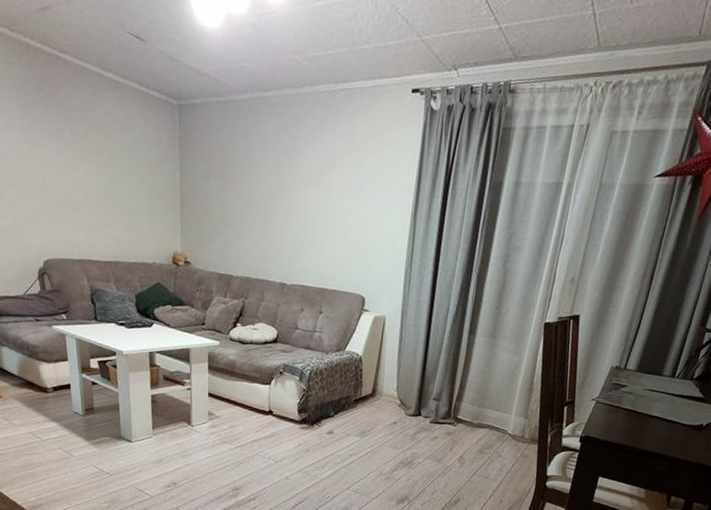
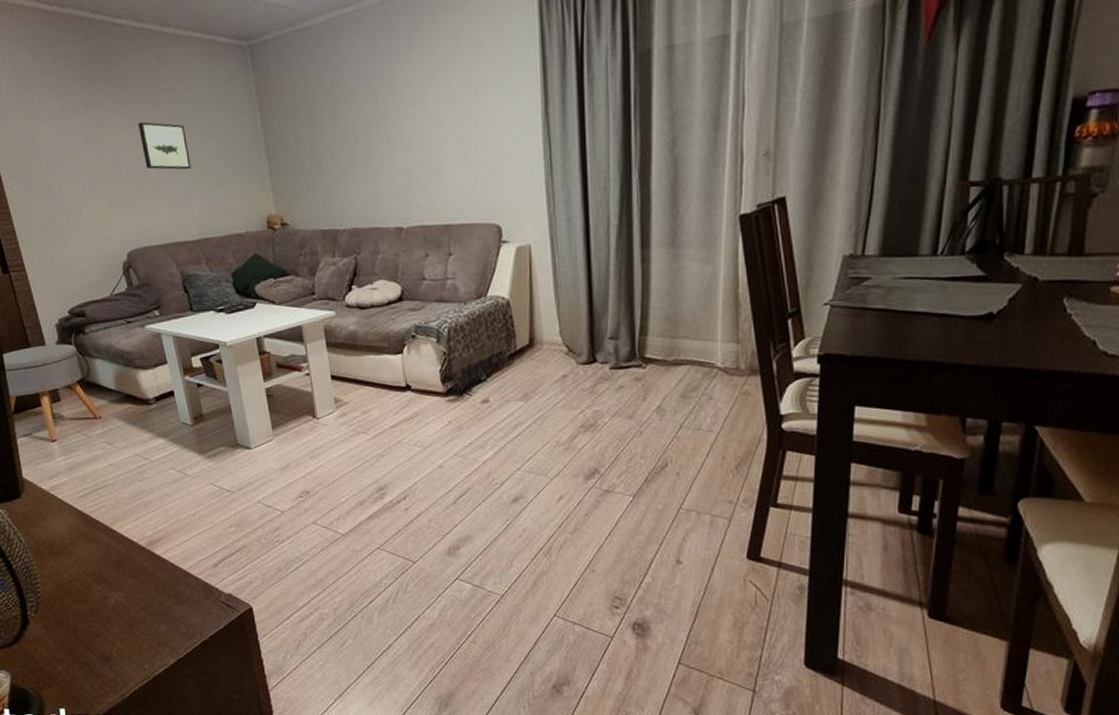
wall art: none [69,150,113,200] -> present [138,122,191,170]

